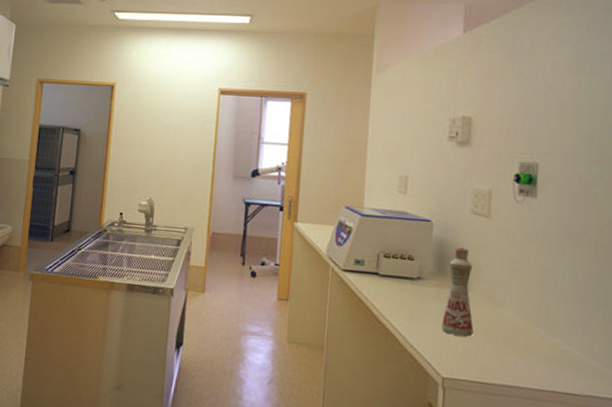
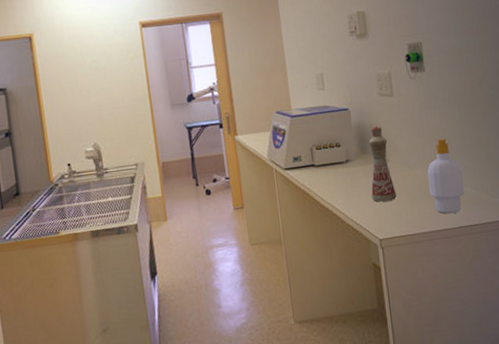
soap bottle: none [517,279,568,373] -> present [427,138,465,214]

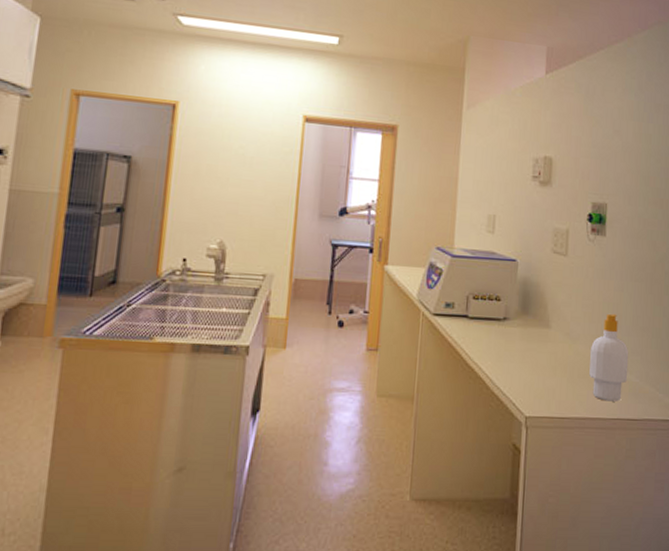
bottle: present [368,126,397,202] -> none [525,286,553,374]

